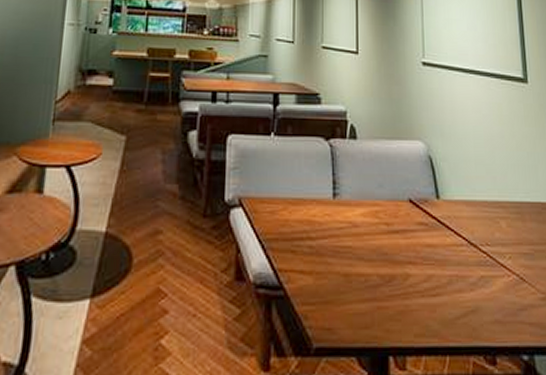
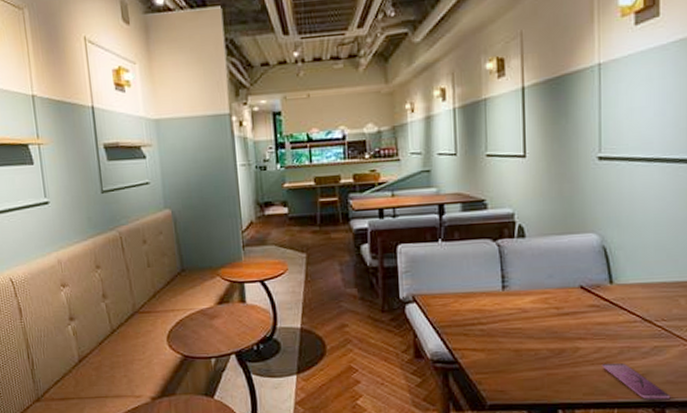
smartphone: none [432,295,500,344] -> present [601,363,671,400]

